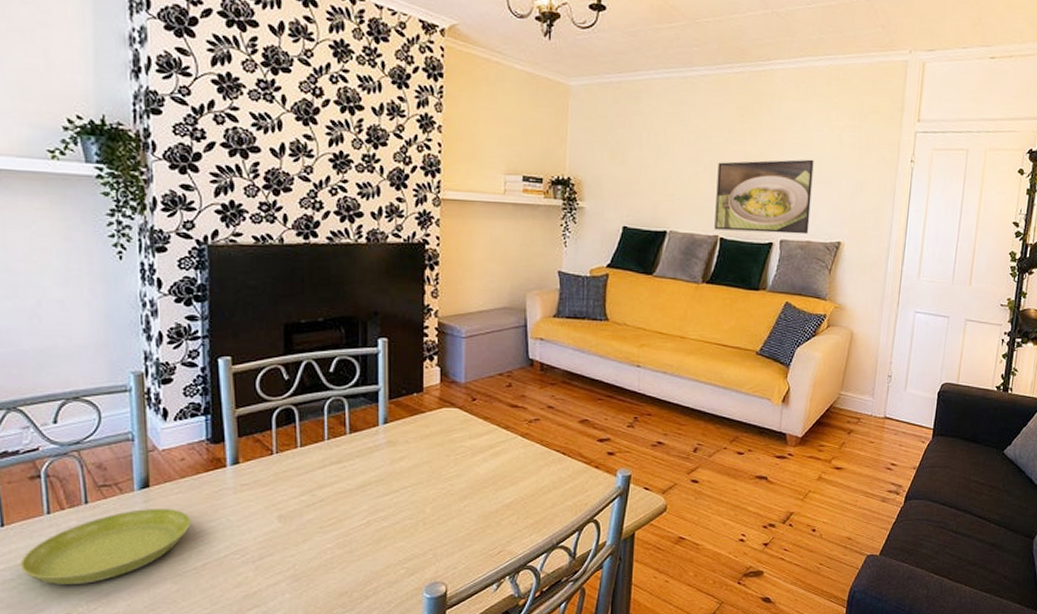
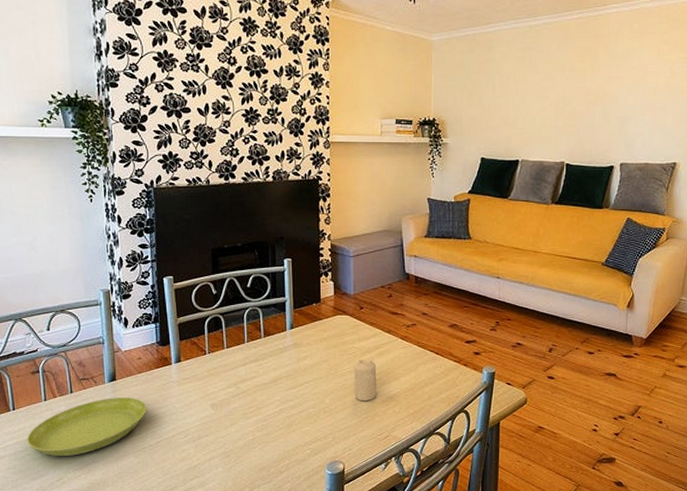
candle: none [462,460,491,511] -> present [354,359,377,402]
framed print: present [714,159,814,235] -> none [561,90,649,157]

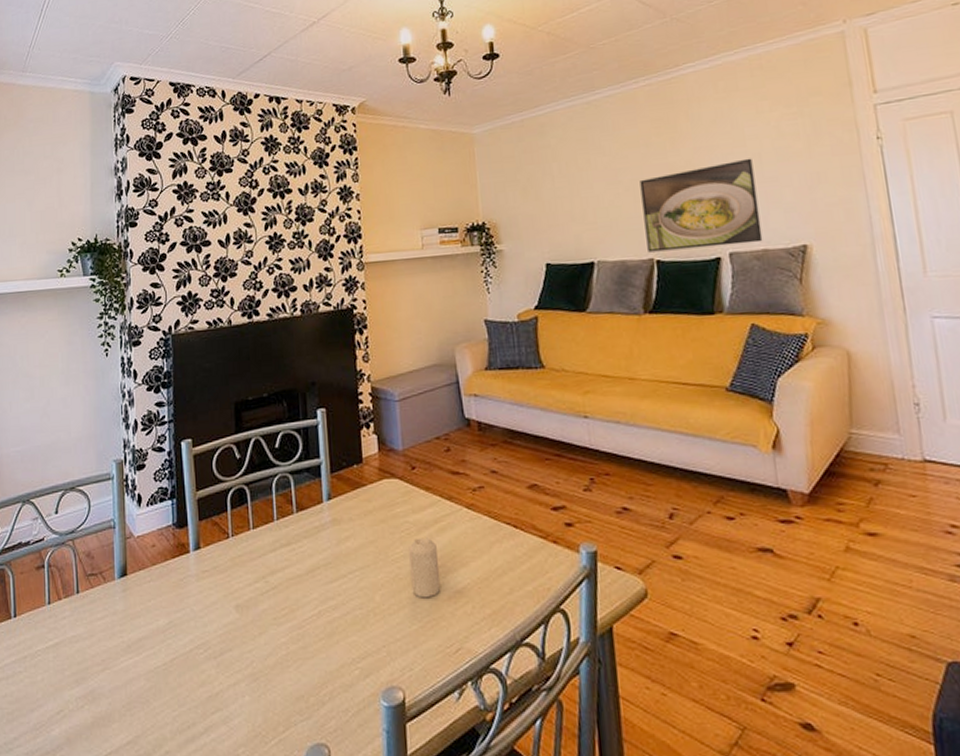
saucer: present [26,398,147,457] -> none [26,598,161,680]
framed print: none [561,90,649,157] -> present [640,158,763,253]

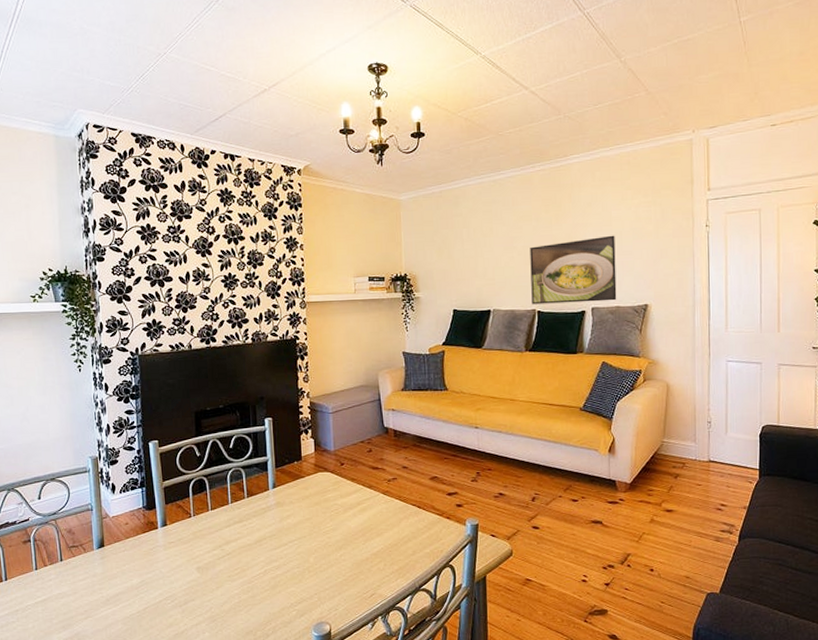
candle: present [409,537,441,598] -> none [337,515,361,559]

